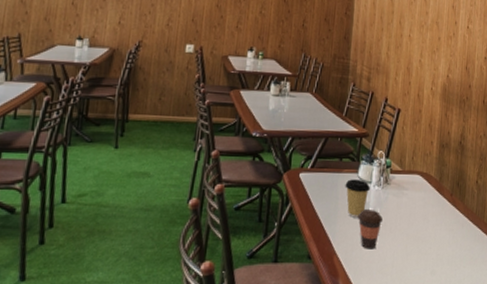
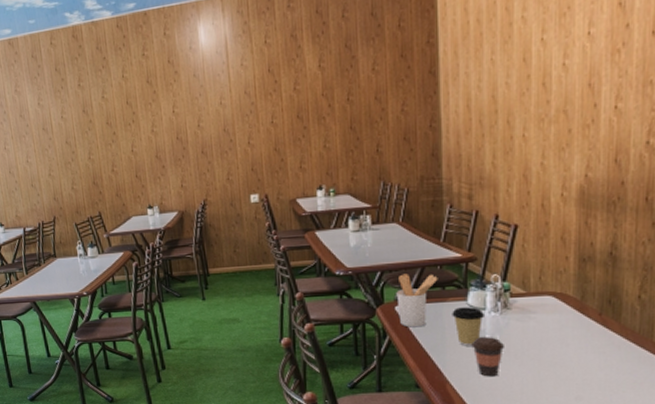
utensil holder: none [301,142,338,196] -> present [396,274,438,328]

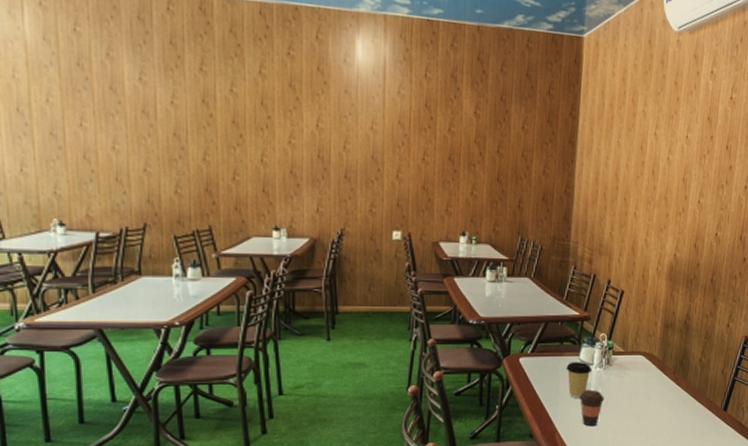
utensil holder: present [396,274,438,328] -> none [521,327,558,379]

